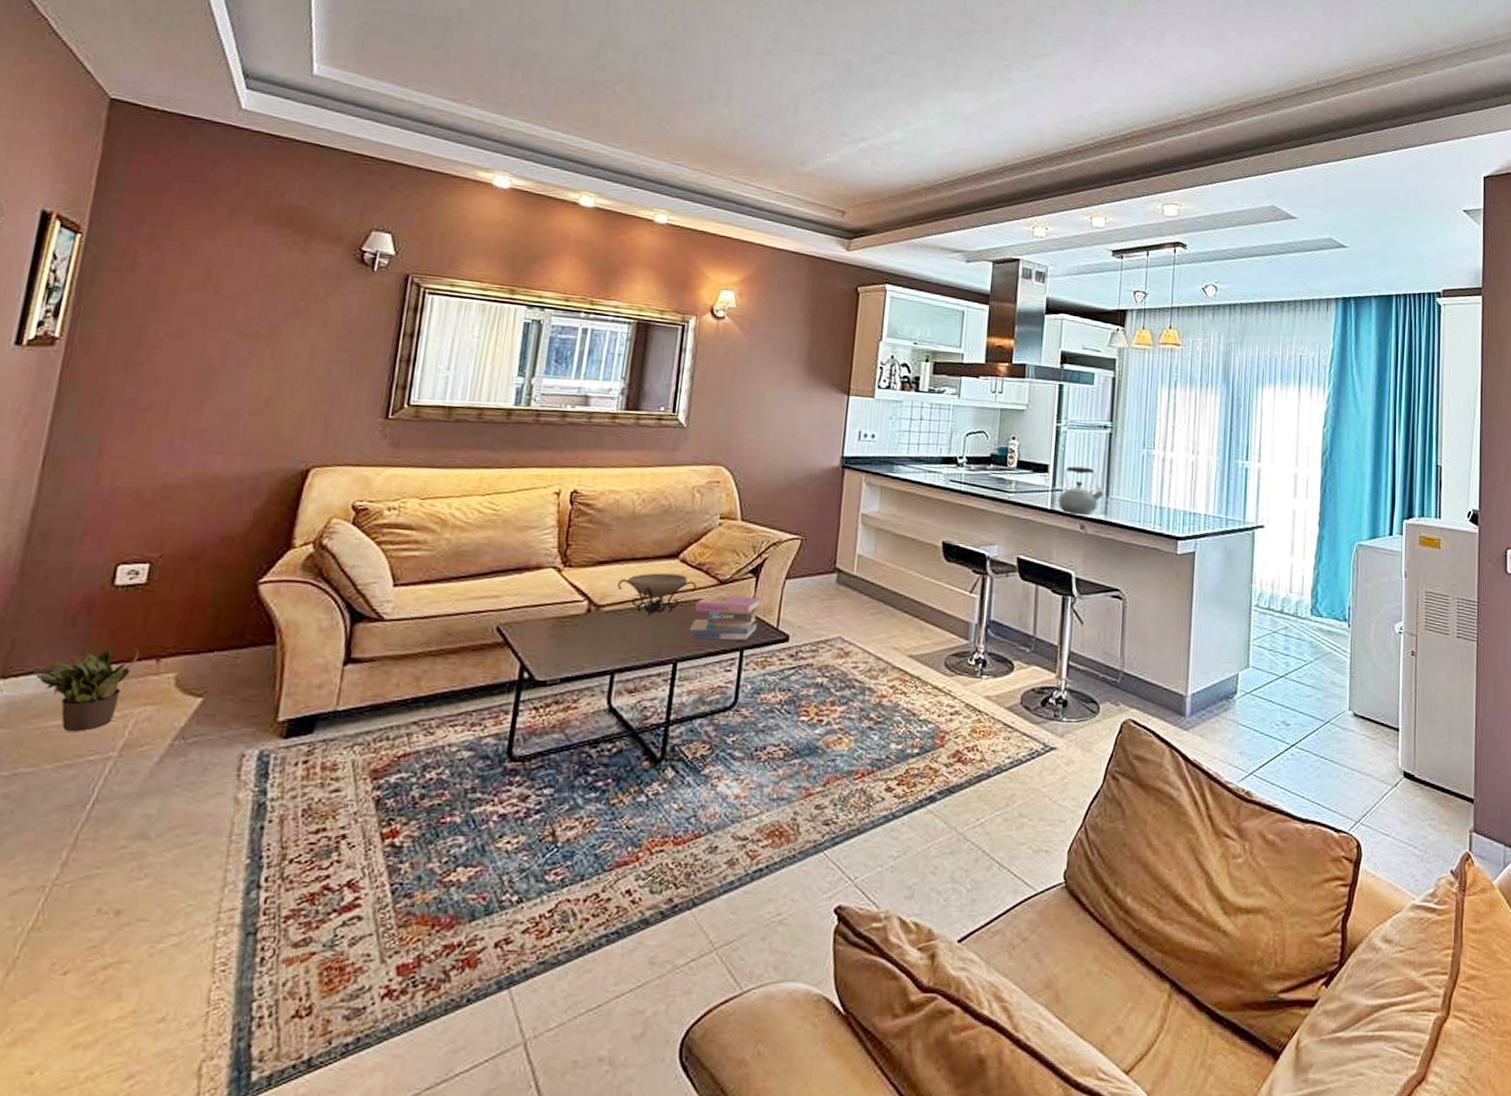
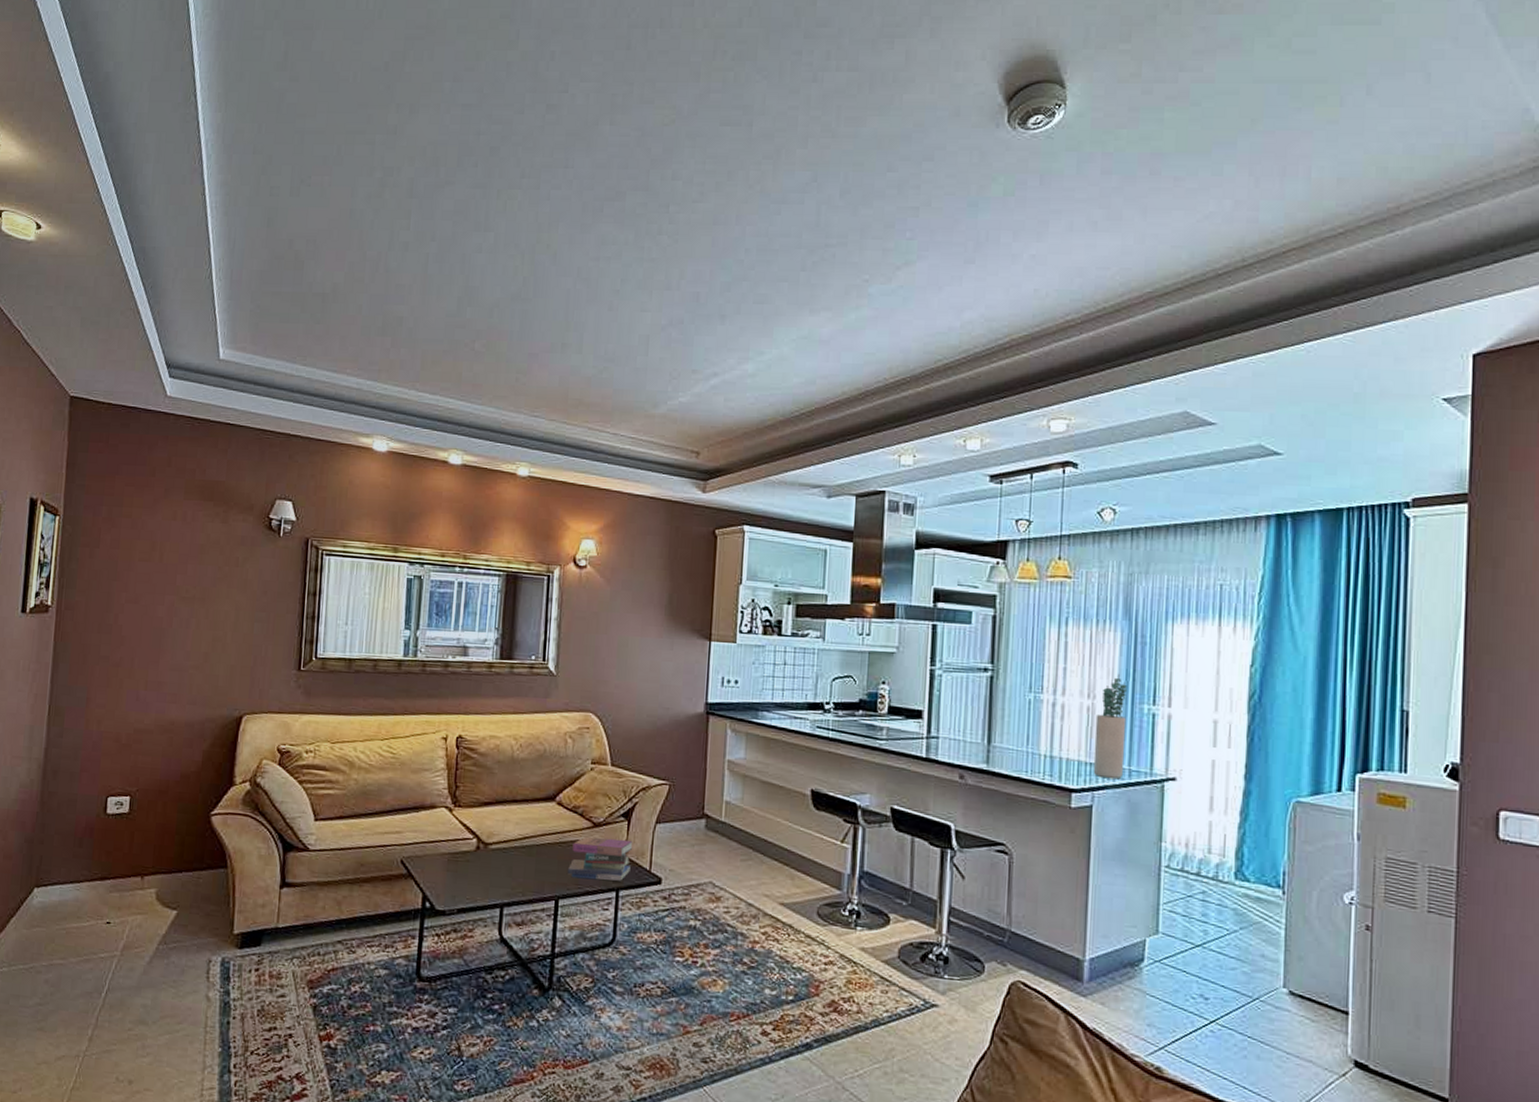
potted plant: present [34,649,140,731] -> none [57,867,129,933]
decorative bowl: present [617,573,697,615] -> none [502,814,573,854]
kettle: present [1058,466,1105,515] -> none [934,712,987,764]
vase: none [1196,433,1225,528] -> present [1093,674,1127,780]

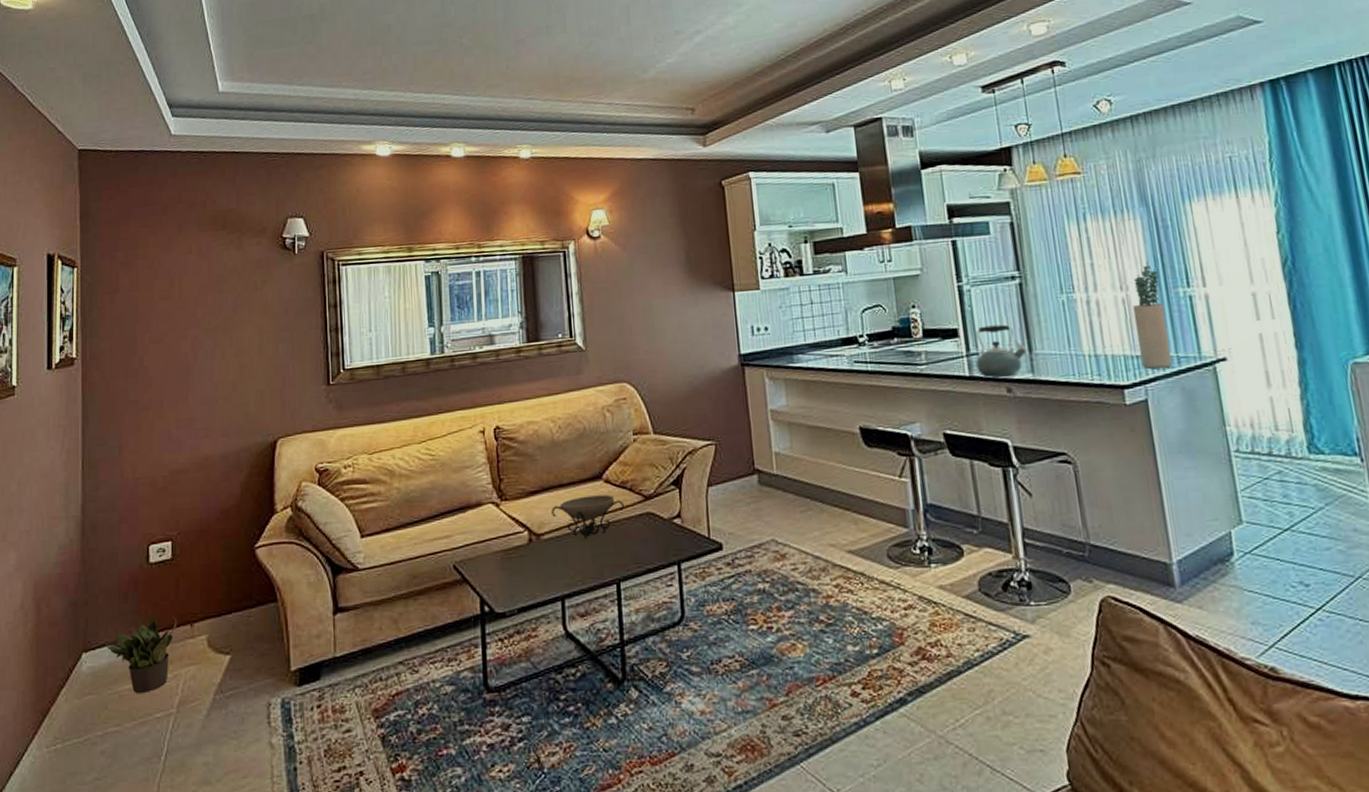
potted plant: none [57,867,129,933] -> present [106,617,177,693]
decorative bowl: none [502,814,573,854] -> present [551,494,624,539]
books: present [568,836,633,881] -> none [625,508,689,557]
kettle: none [934,712,987,764] -> present [976,324,1028,378]

